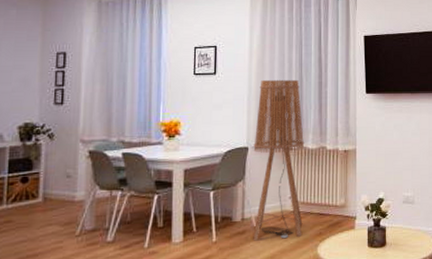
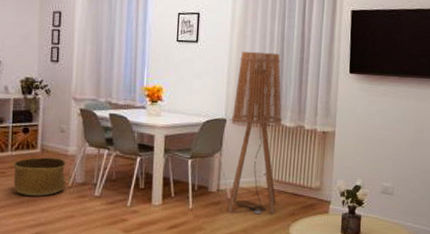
basket: none [8,205,74,251] -> present [13,157,67,196]

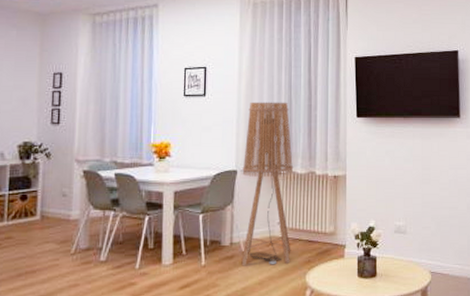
basket: present [13,157,67,196] -> none [9,224,69,267]

